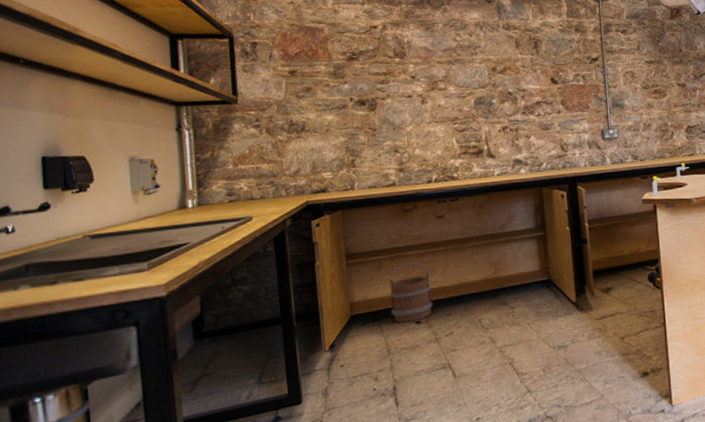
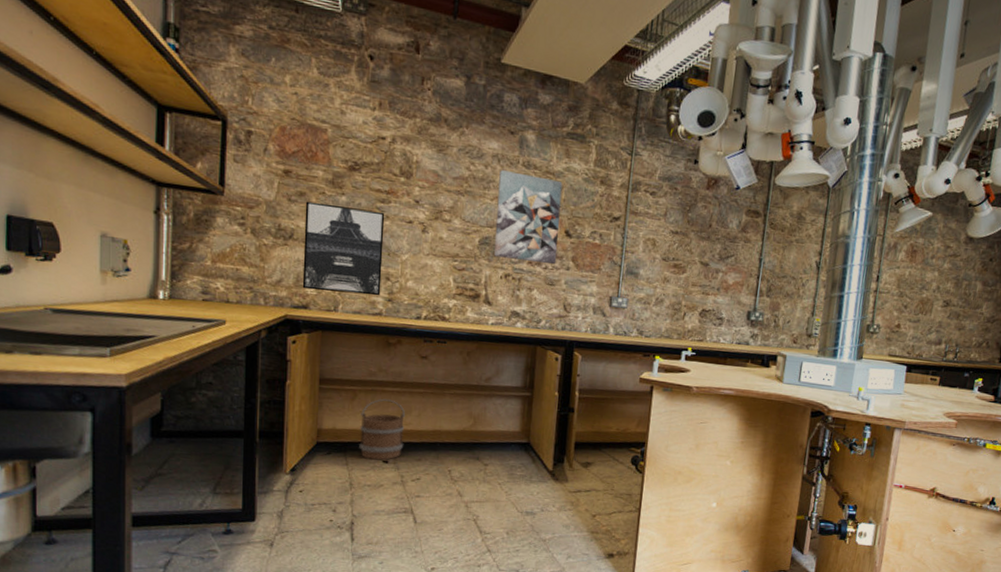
wall art: none [312,92,392,174] -> present [302,201,385,296]
wall art: none [483,35,548,113] -> present [493,170,563,265]

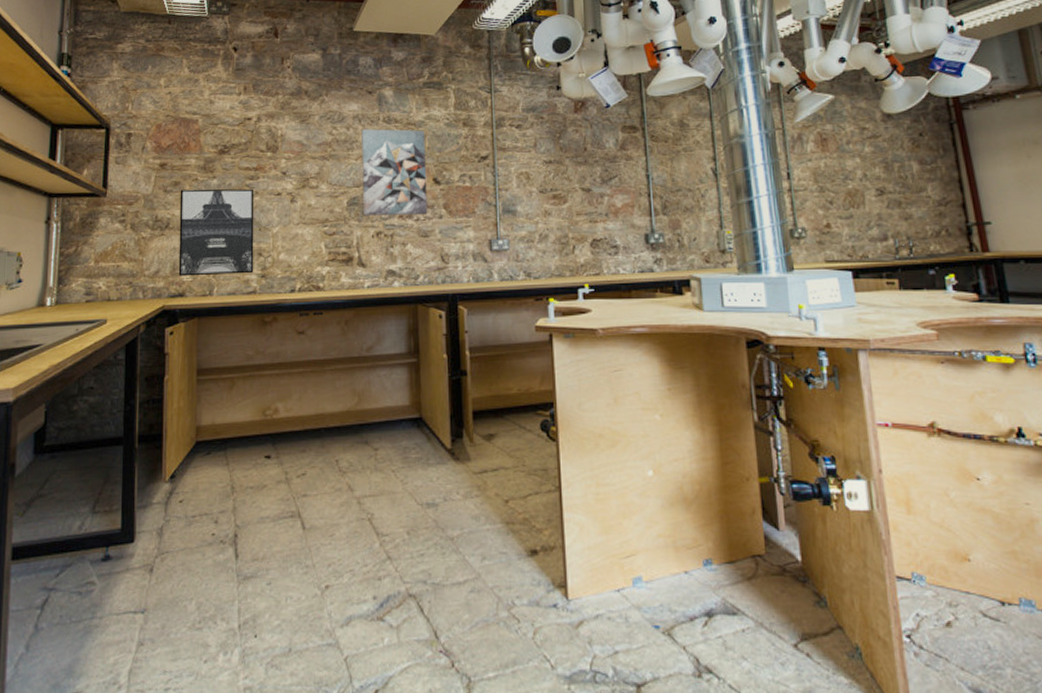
bucket: present [359,398,406,460] -> none [239,384,286,456]

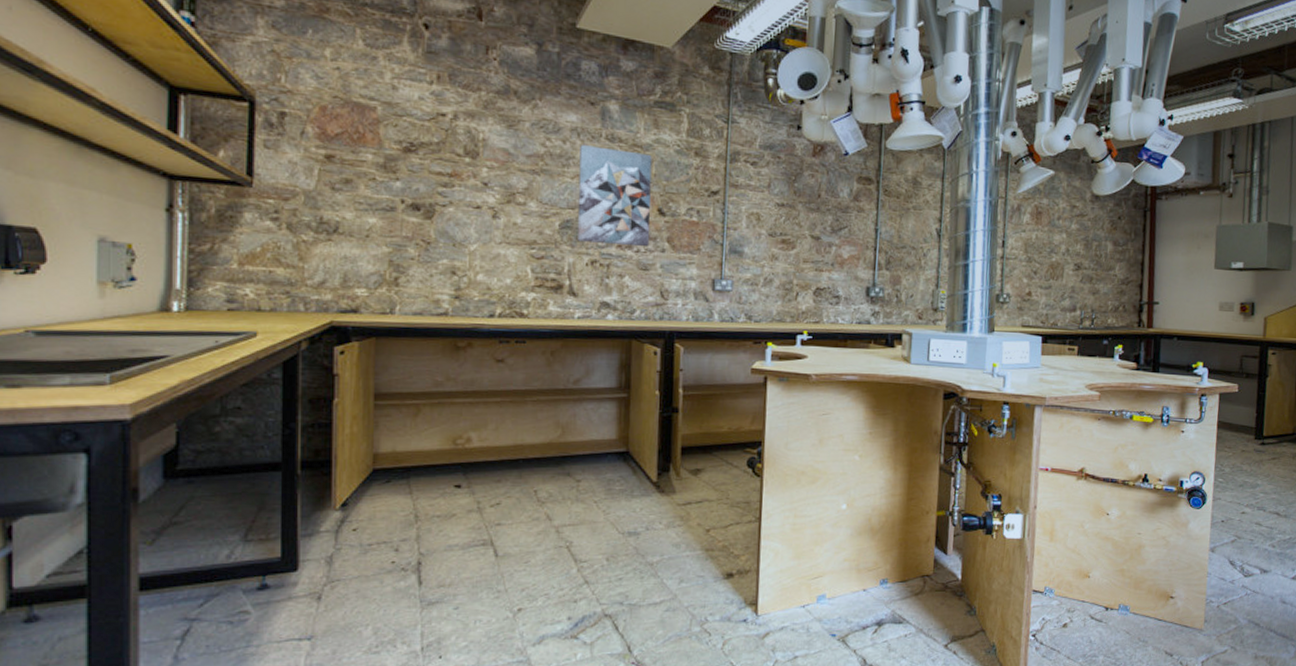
wall art: present [178,188,254,277] -> none [350,189,448,294]

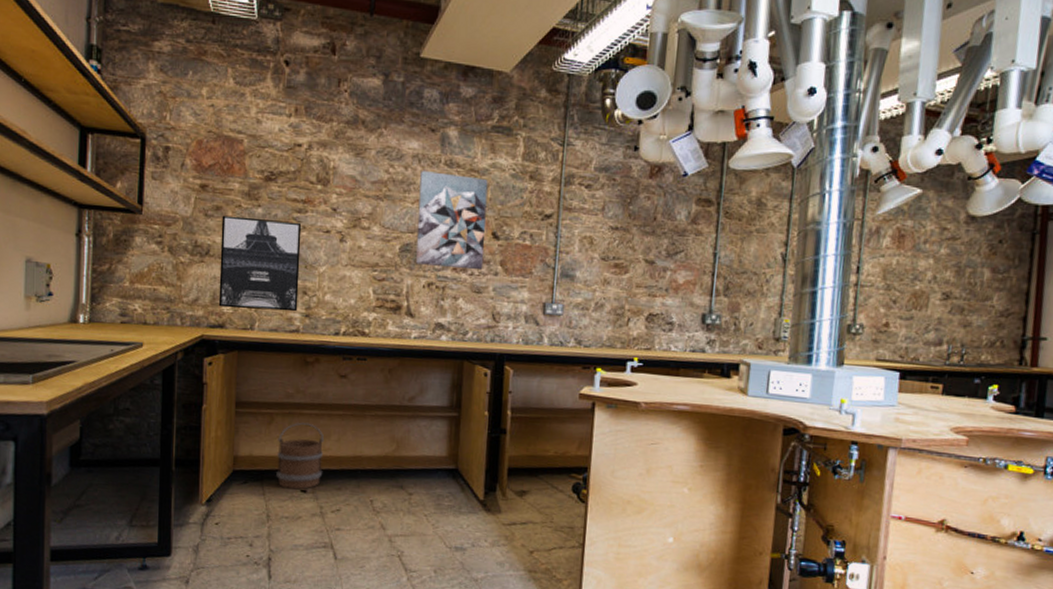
wall art: none [350,189,448,294] -> present [218,215,302,312]
bucket: none [425,412,481,485] -> present [276,422,325,490]

